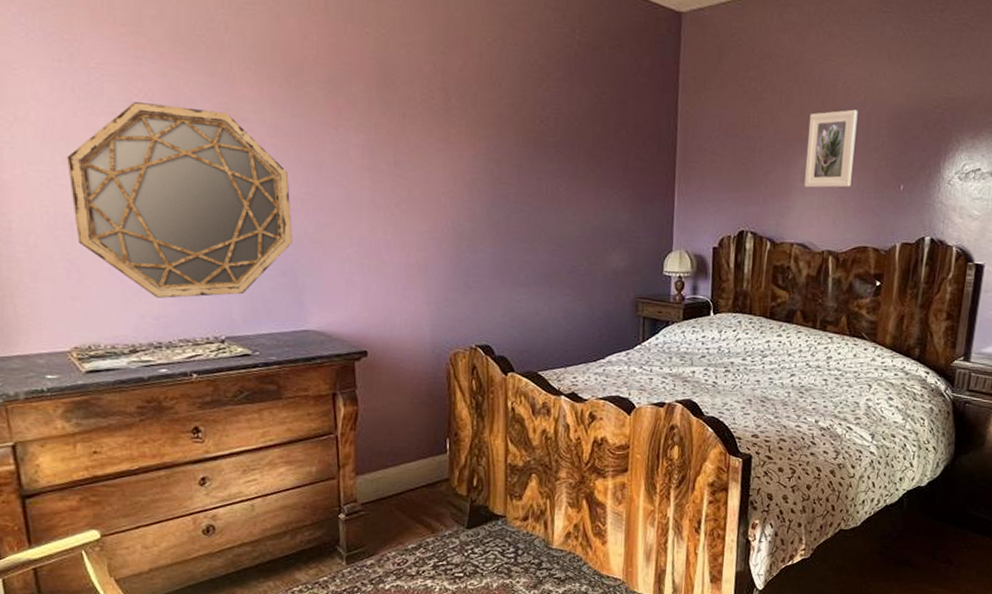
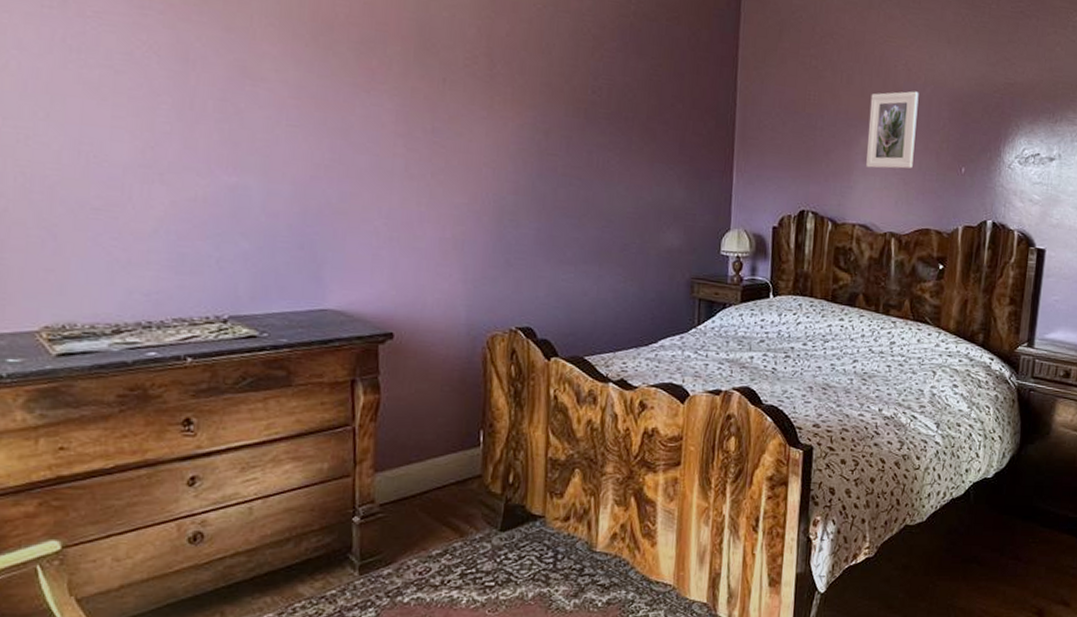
home mirror: present [67,102,292,298] -> none [51,55,313,272]

